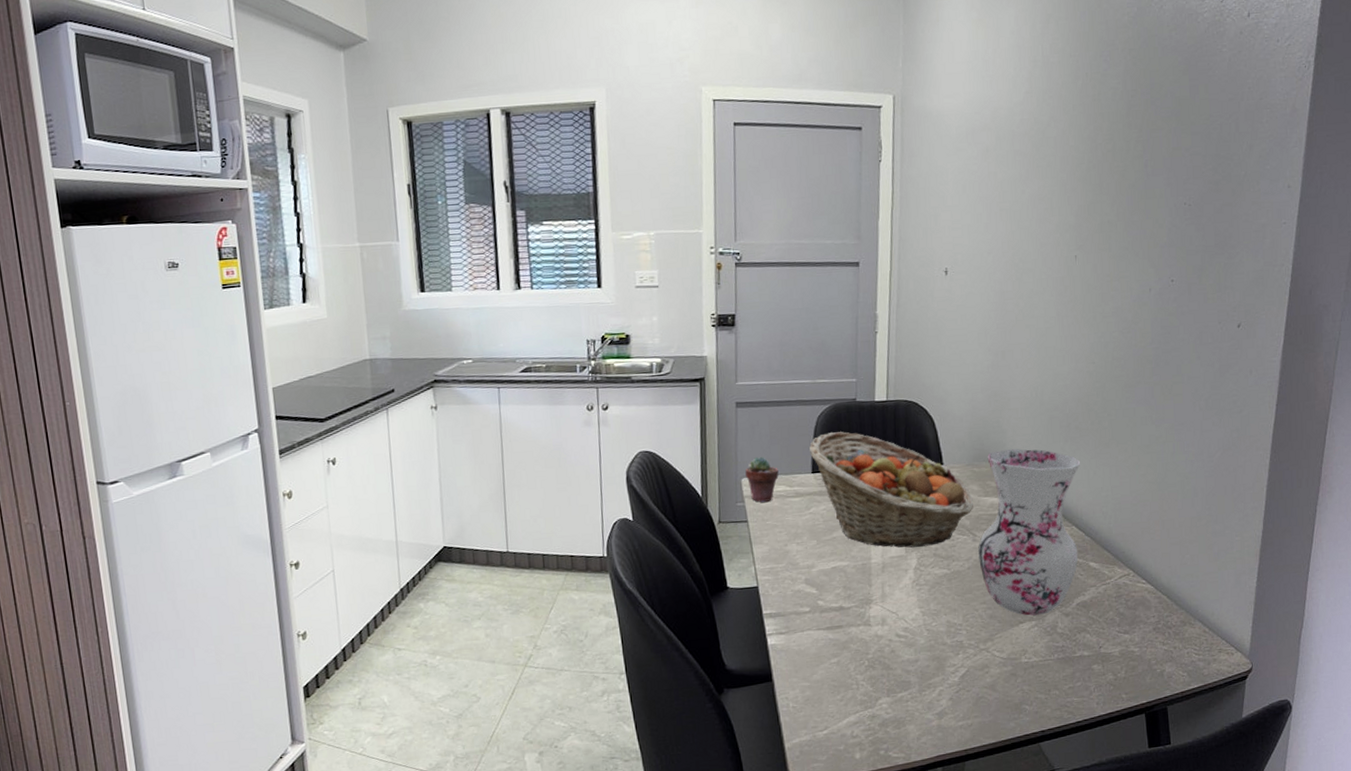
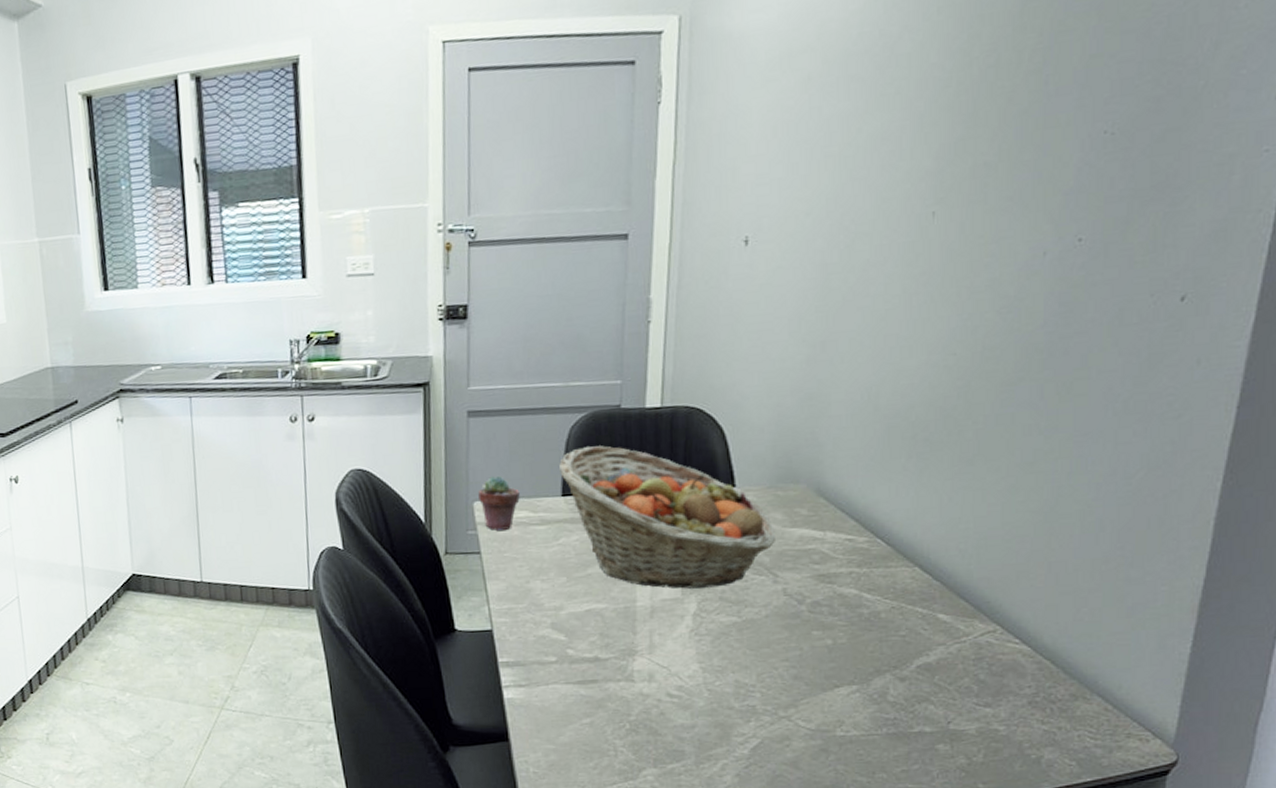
vase: present [978,448,1081,616] -> none [780,466,930,678]

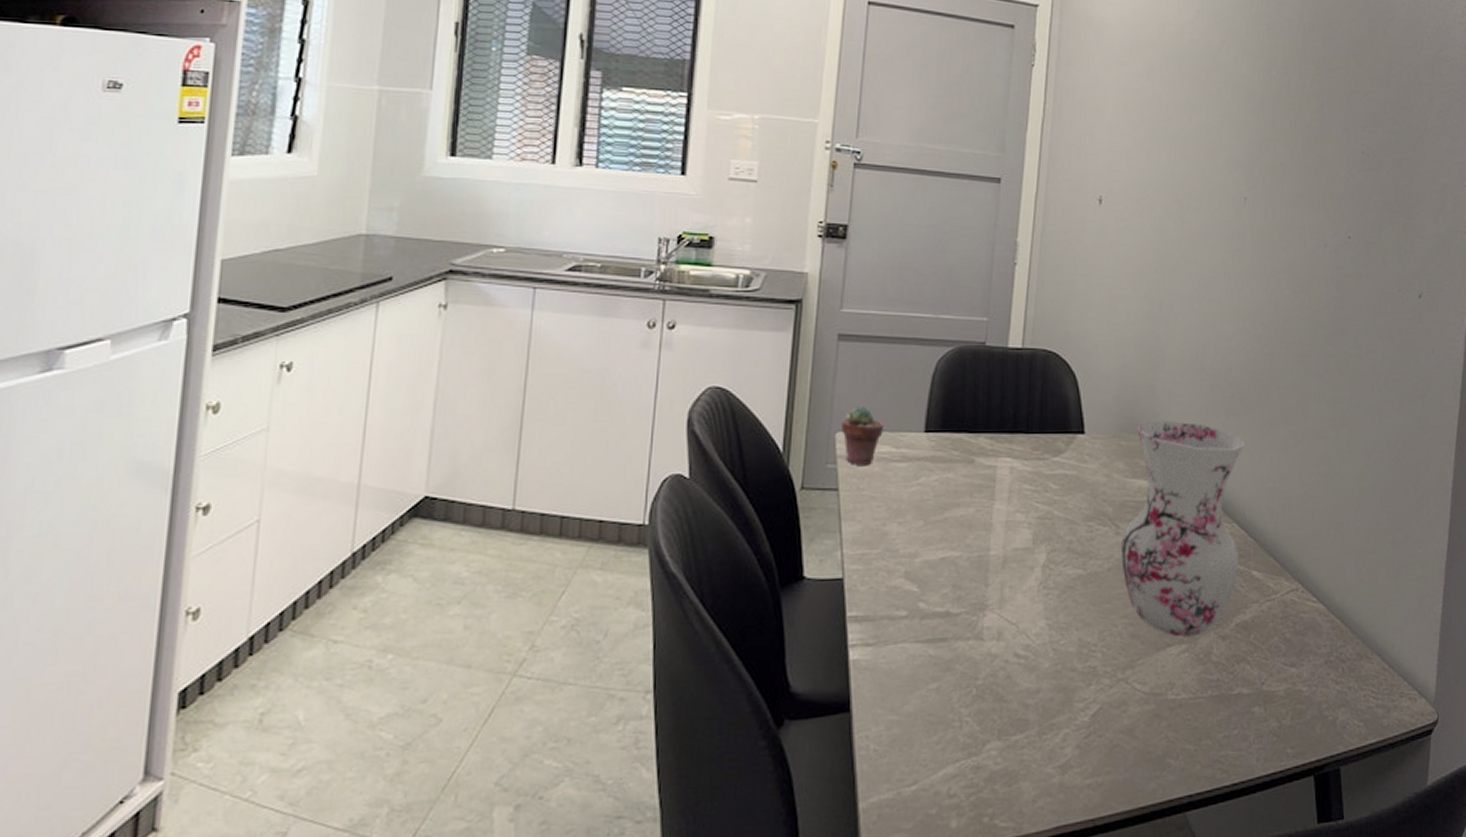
fruit basket: present [559,445,775,589] -> none [924,382,1118,538]
vase: none [780,466,930,678] -> present [1121,420,1245,637]

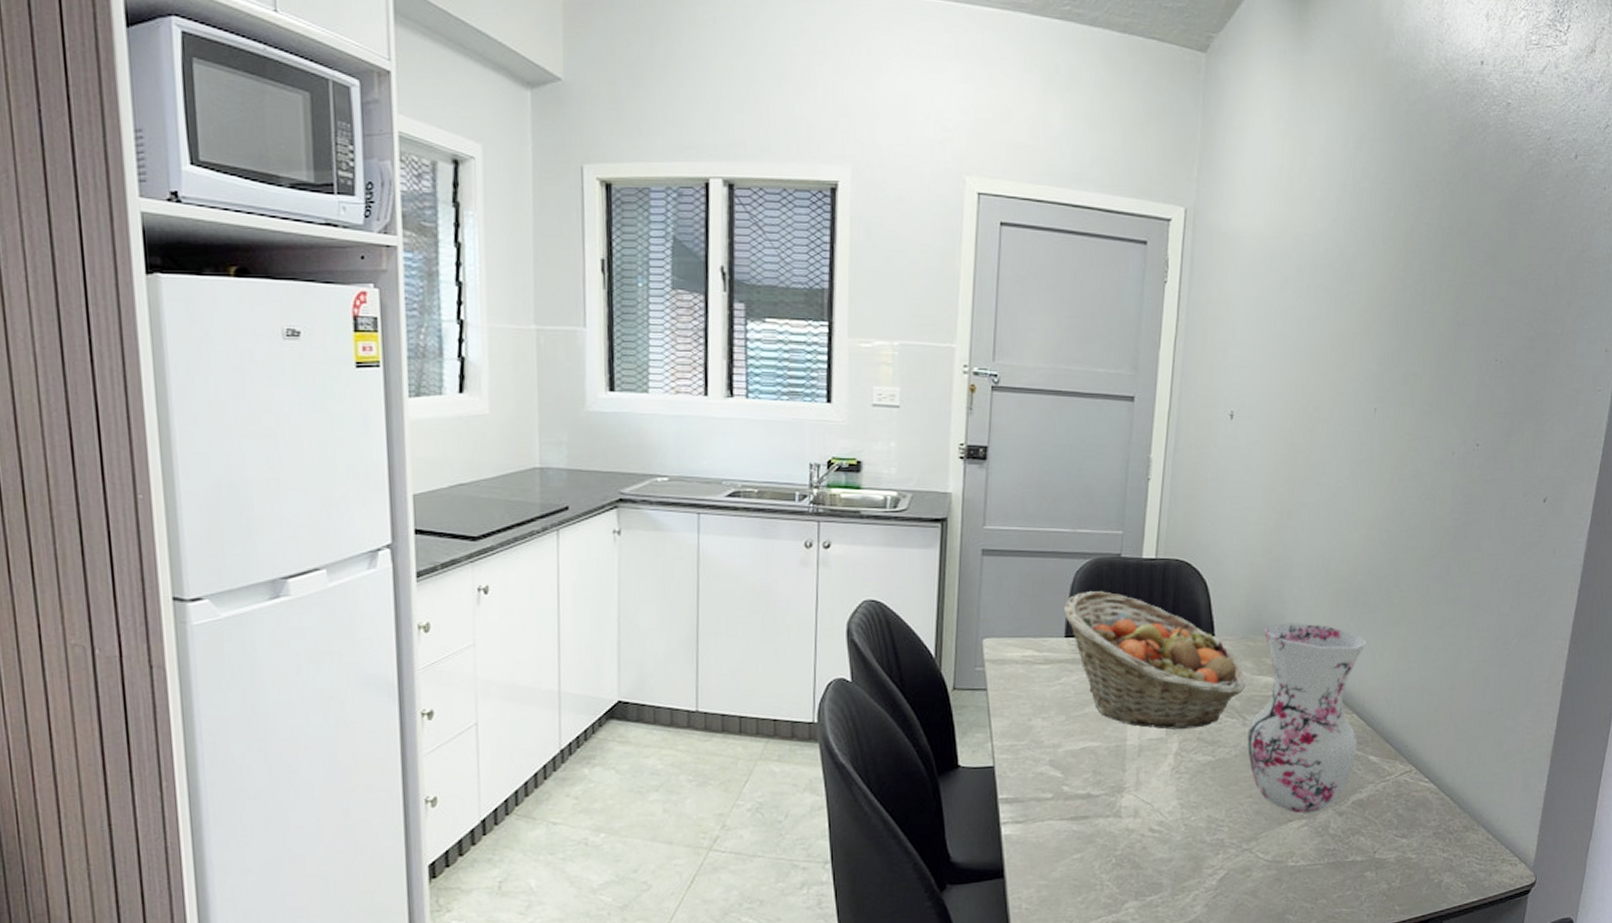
potted succulent: present [842,406,883,465] -> none [988,615,1027,668]
fruit basket: none [924,382,1118,538] -> present [1064,591,1245,729]

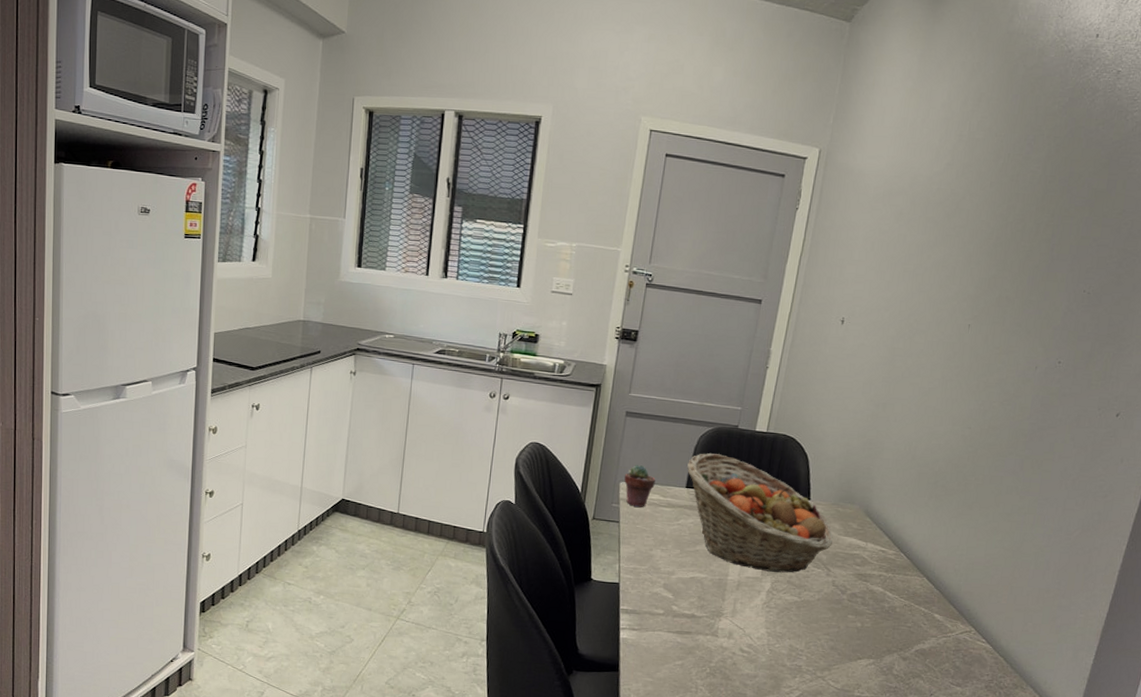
potted succulent: none [988,615,1027,668] -> present [624,465,655,507]
vase: present [1248,622,1367,813] -> none [829,495,942,655]

